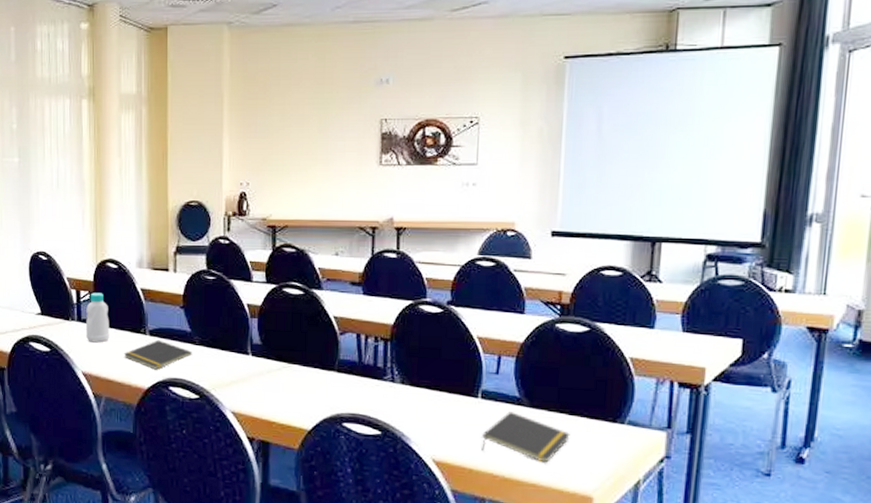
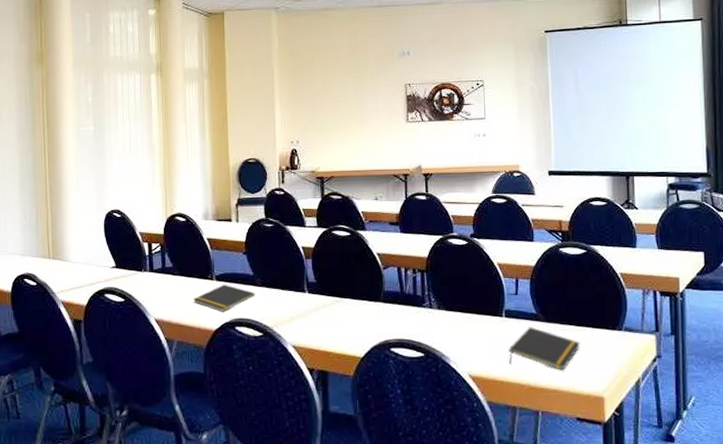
bottle: present [86,292,110,343] -> none [158,244,180,291]

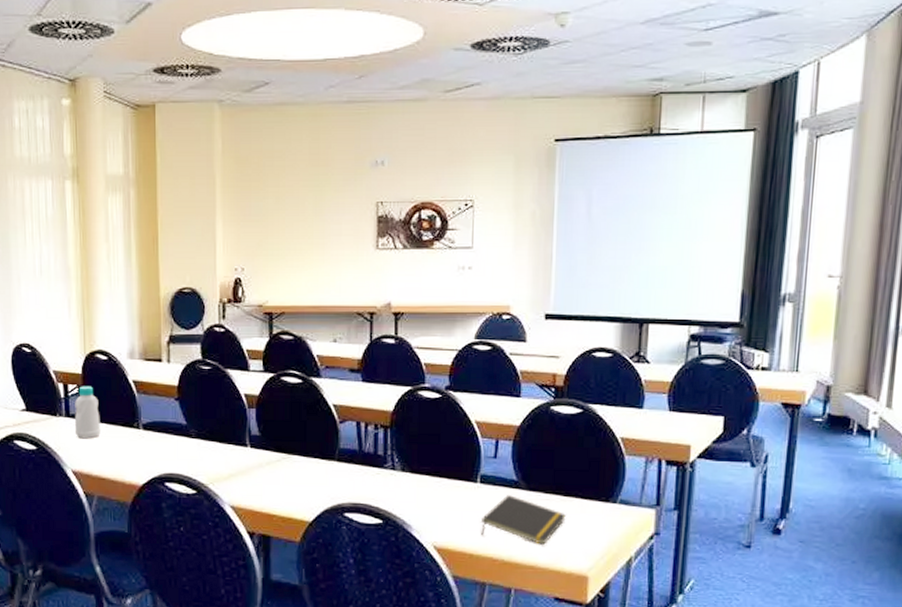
bottle: none [158,244,180,291] -> present [75,386,101,439]
notepad: present [192,284,255,312] -> none [115,434,188,465]

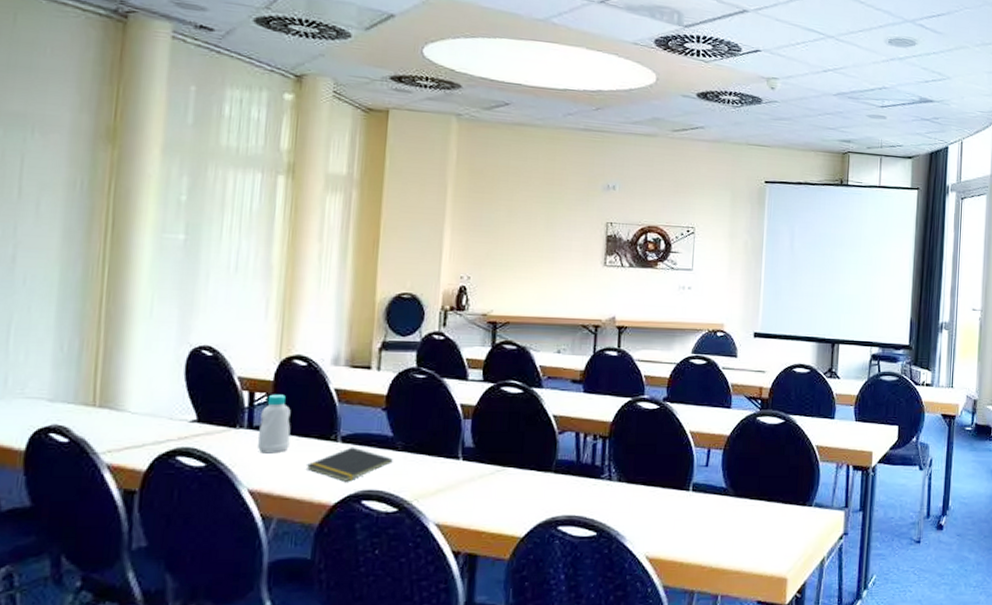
notepad: none [115,434,188,465] -> present [305,447,393,482]
notepad: present [481,495,566,545] -> none [691,502,769,549]

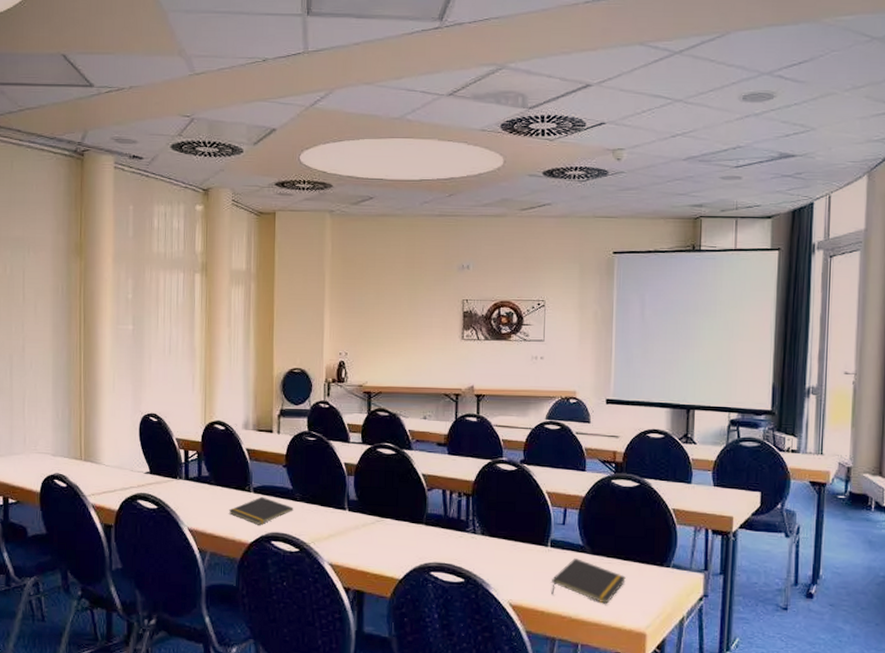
bottle: present [258,394,291,454] -> none [193,452,216,500]
notepad: none [691,502,769,549] -> present [551,558,626,604]

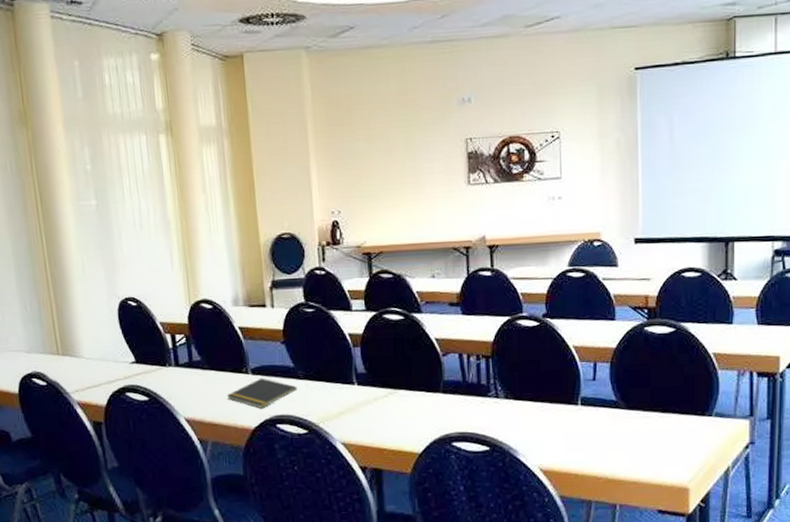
notepad: present [551,558,626,604] -> none [584,415,665,461]

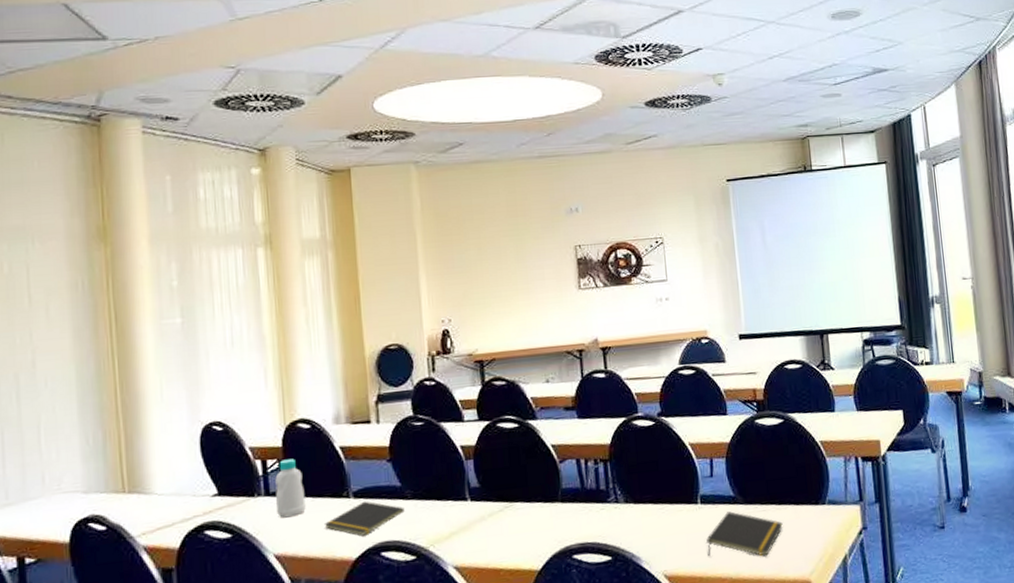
bottle: none [183,335,211,387] -> present [275,458,306,518]
notepad: none [584,415,665,461] -> present [706,511,783,557]

